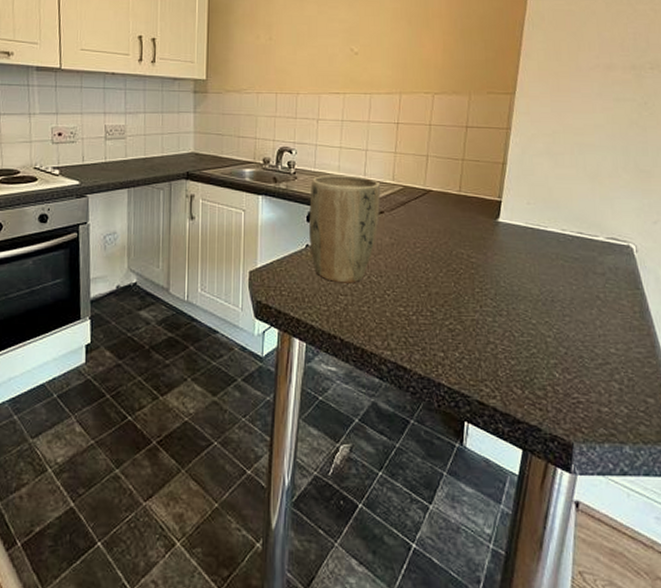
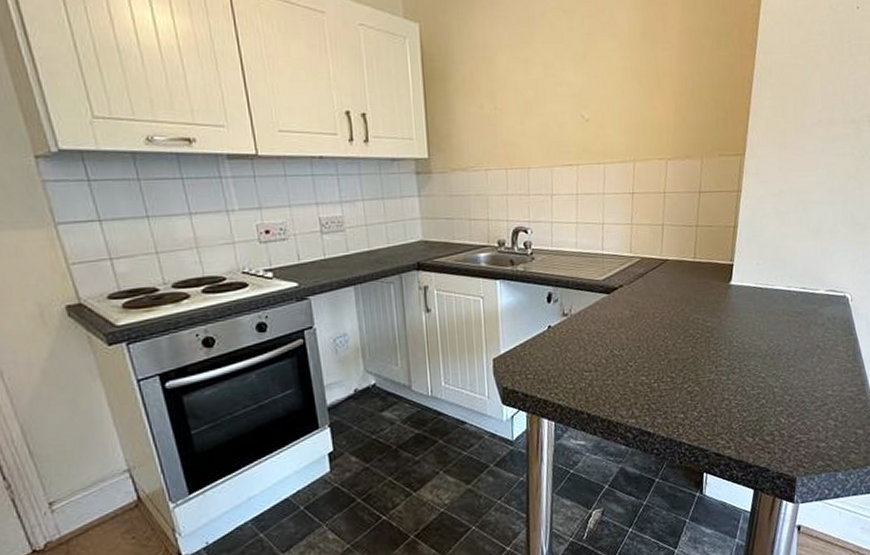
plant pot: present [309,174,381,283] -> none [549,251,620,361]

